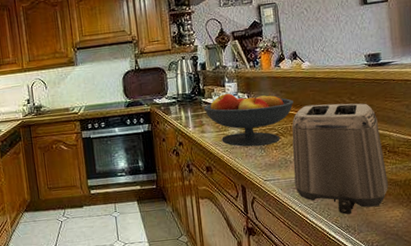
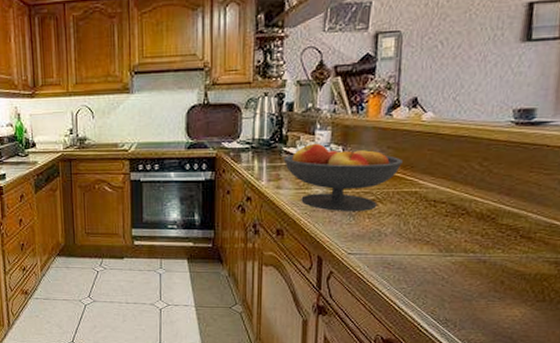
toaster: present [292,103,388,215] -> none [386,167,515,307]

